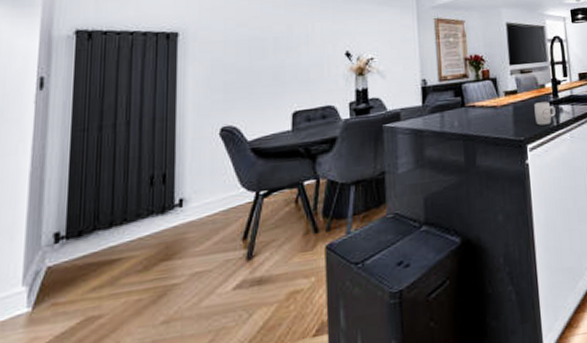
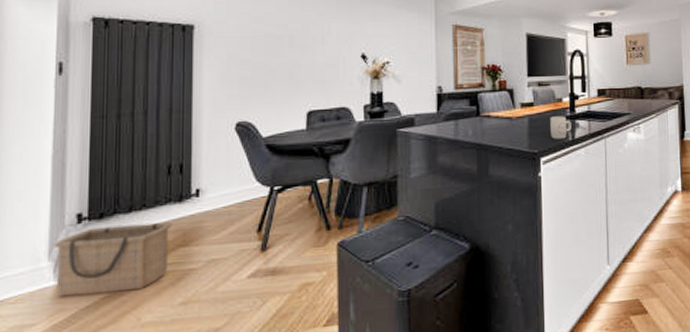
basket: none [28,235,154,325] -> present [54,222,172,297]

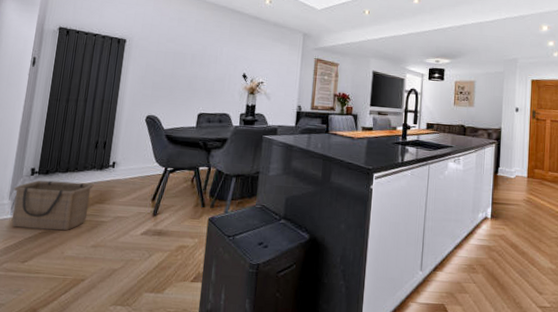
mug: present [550,116,572,139] -> none [384,141,402,161]

